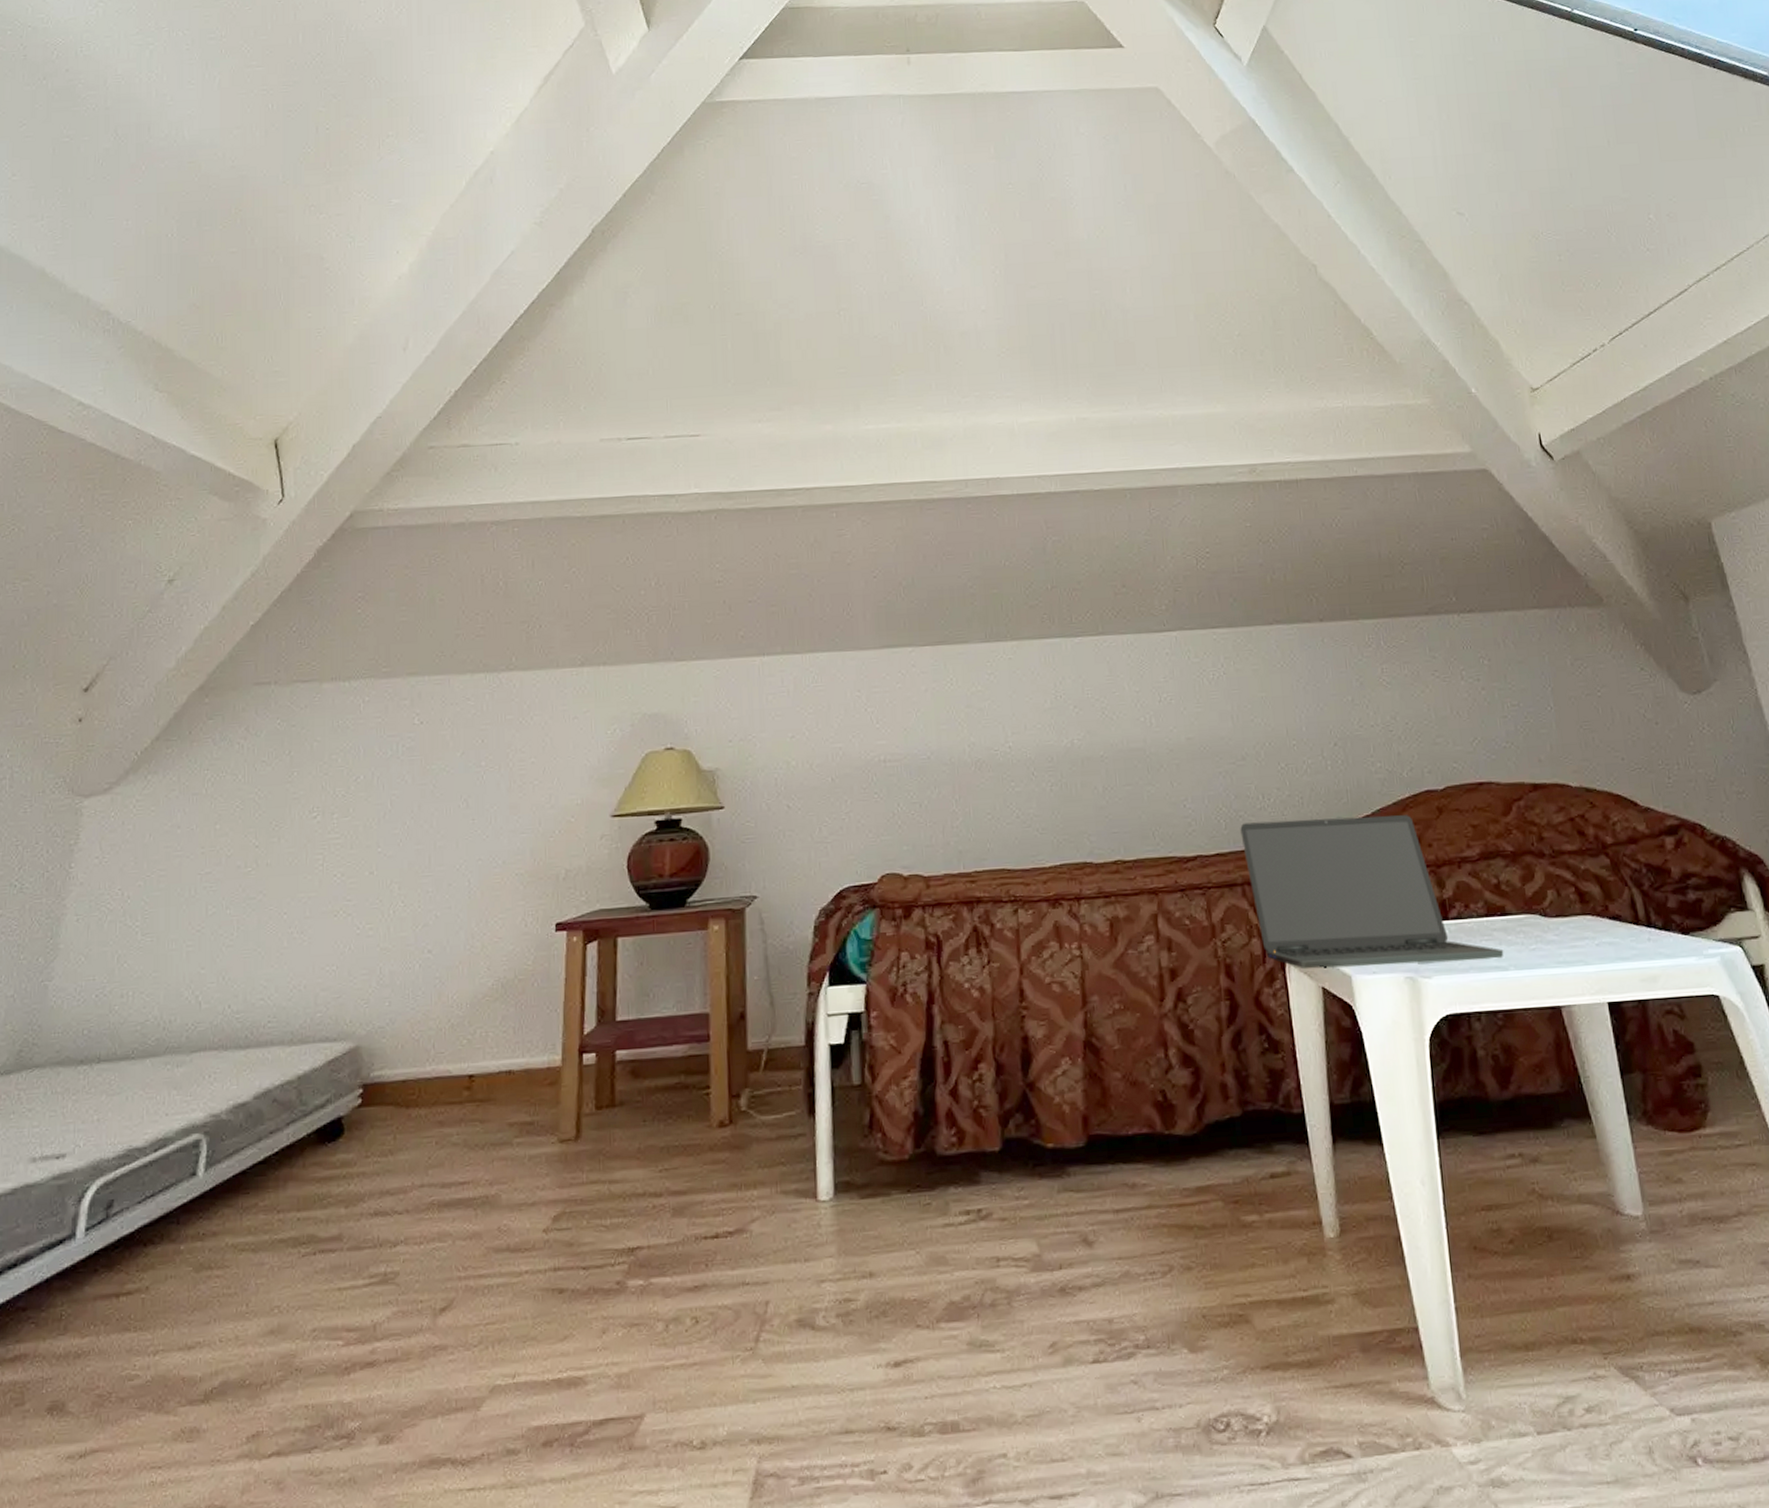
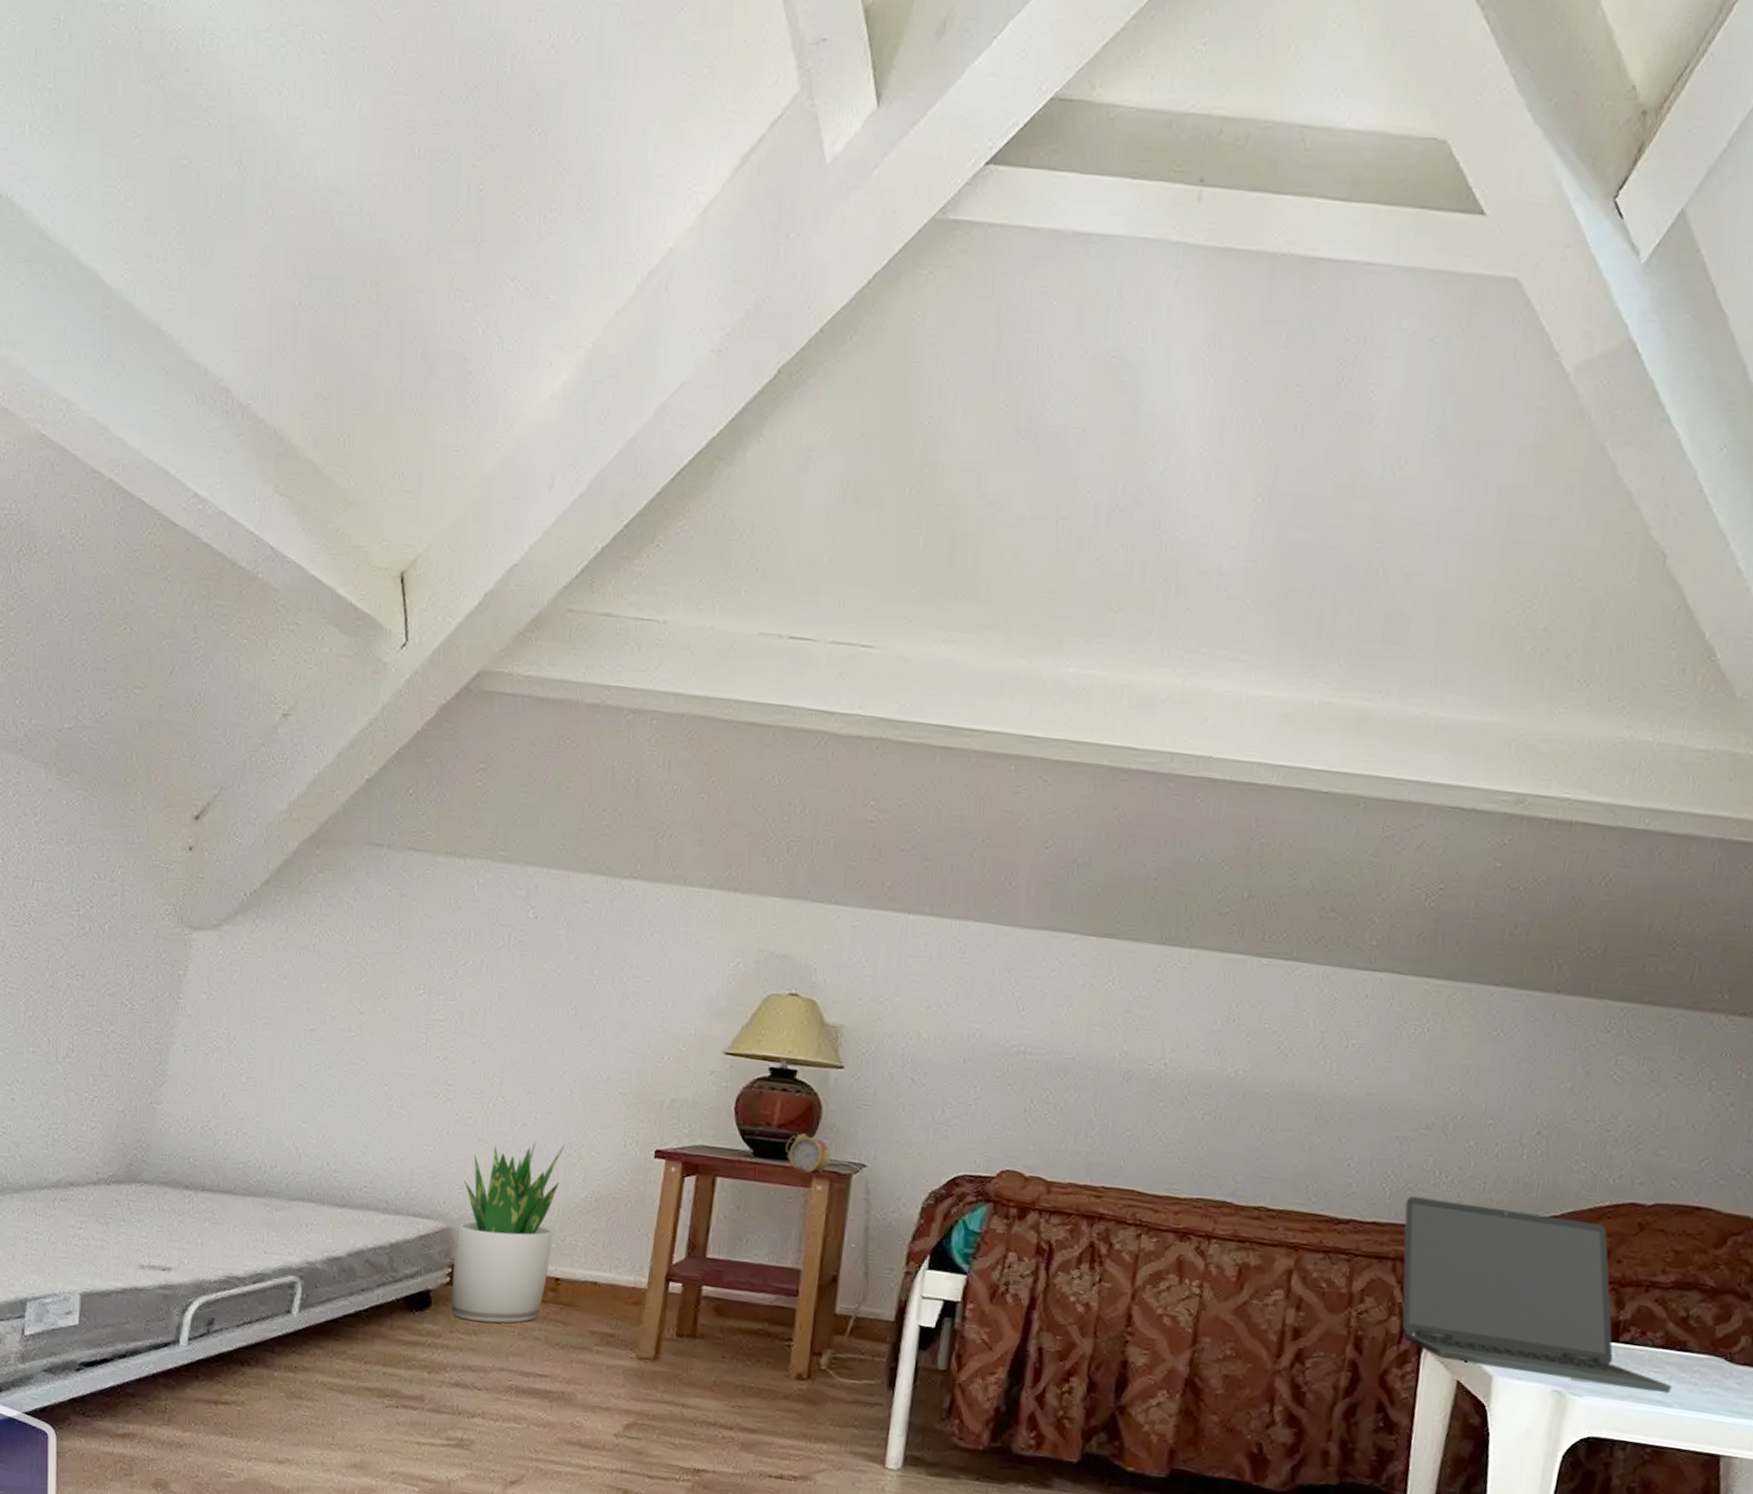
planter: none [364,935,468,1141] -> present [451,1141,565,1324]
alarm clock: none [680,878,724,917] -> present [785,1133,832,1174]

